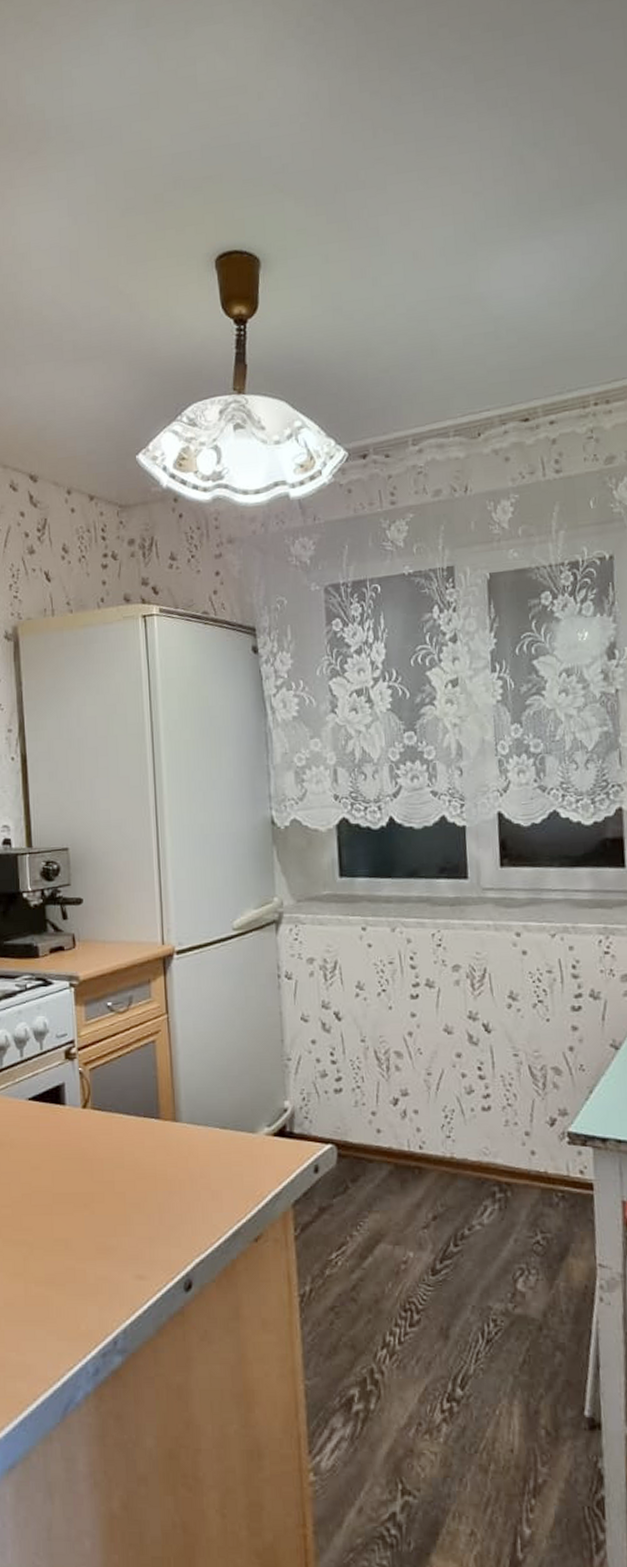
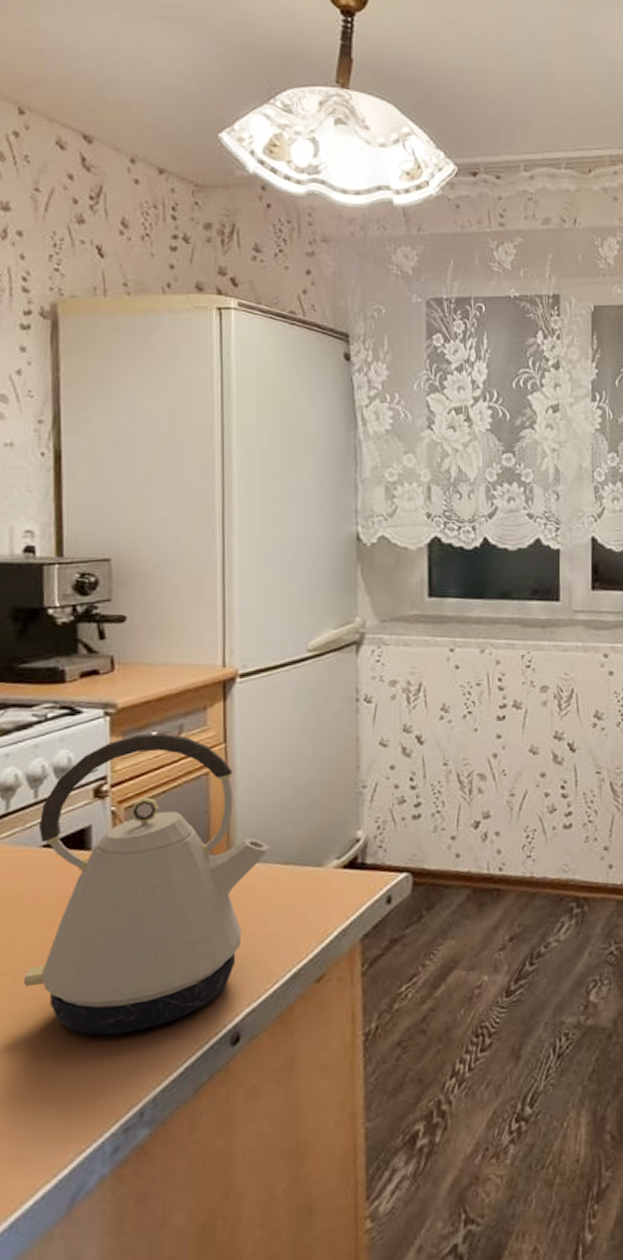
kettle: none [19,1003,209,1269] -> present [23,733,270,1035]

